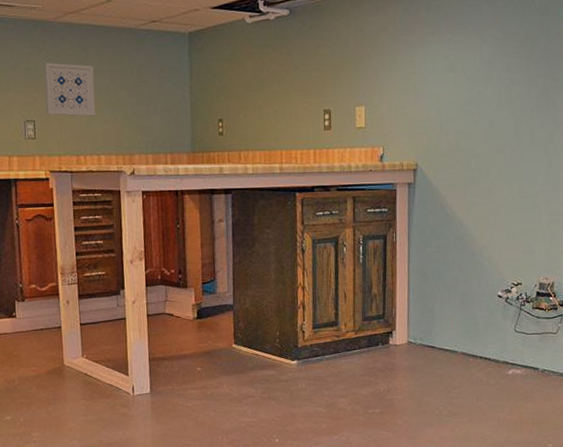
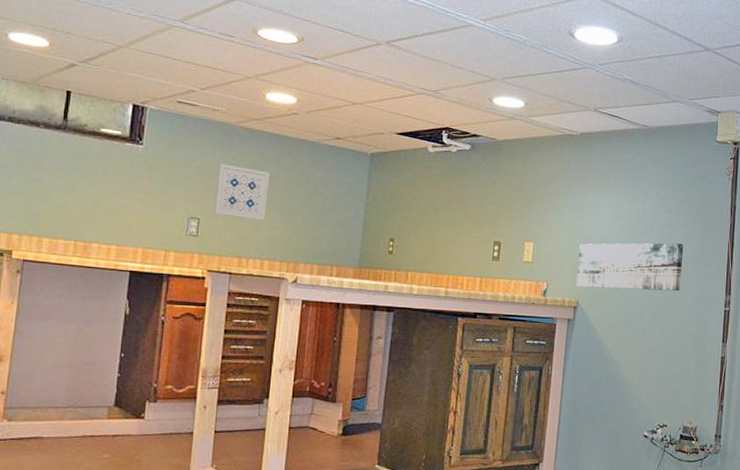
wall art: none [413,89,527,148] -> present [576,243,684,291]

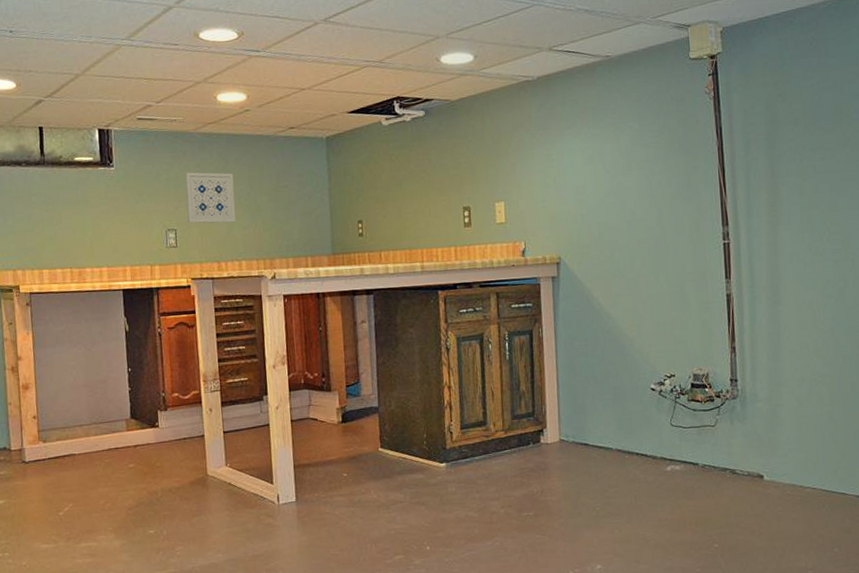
wall art: present [576,243,684,291] -> none [553,178,670,241]

